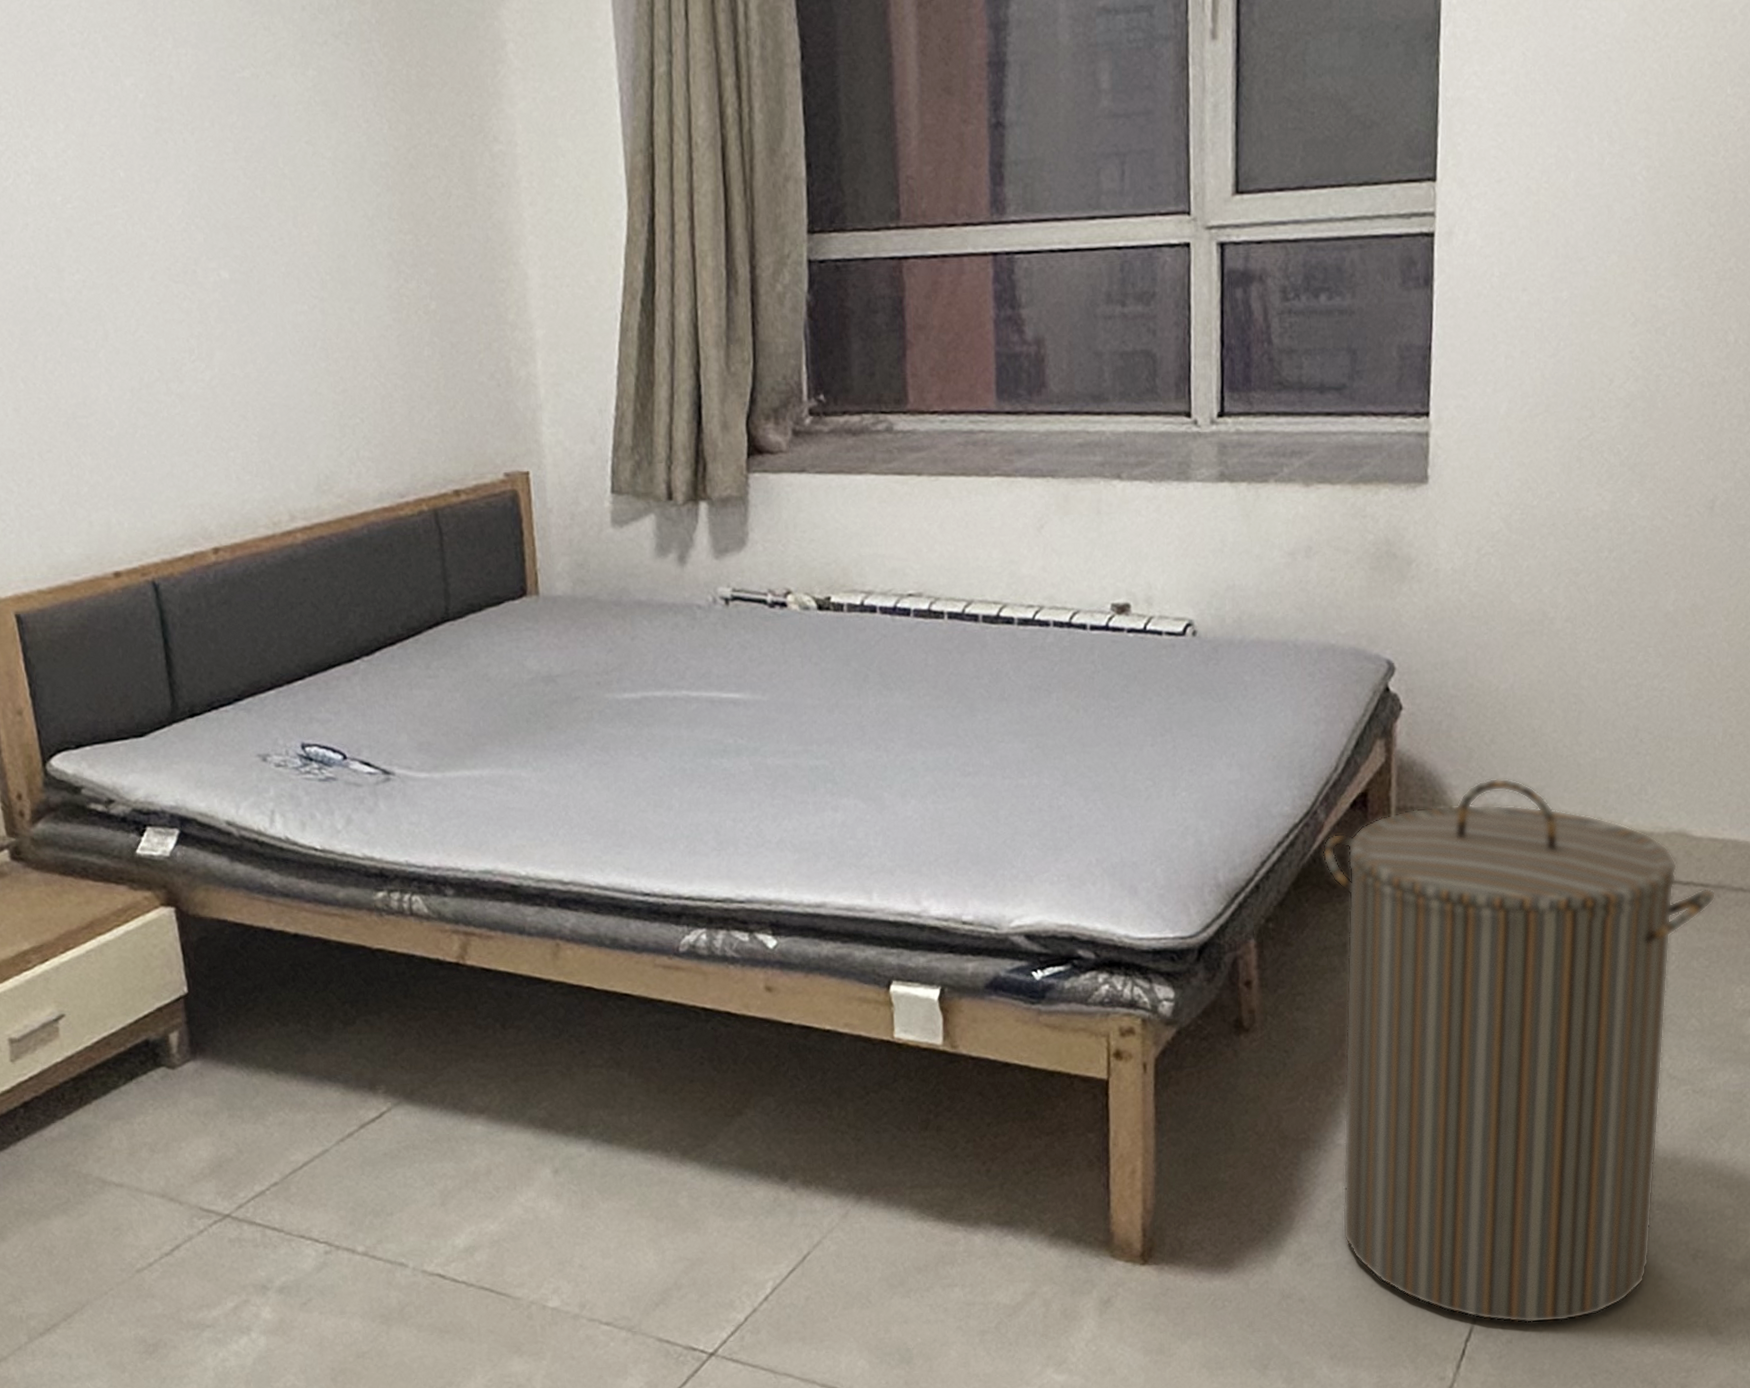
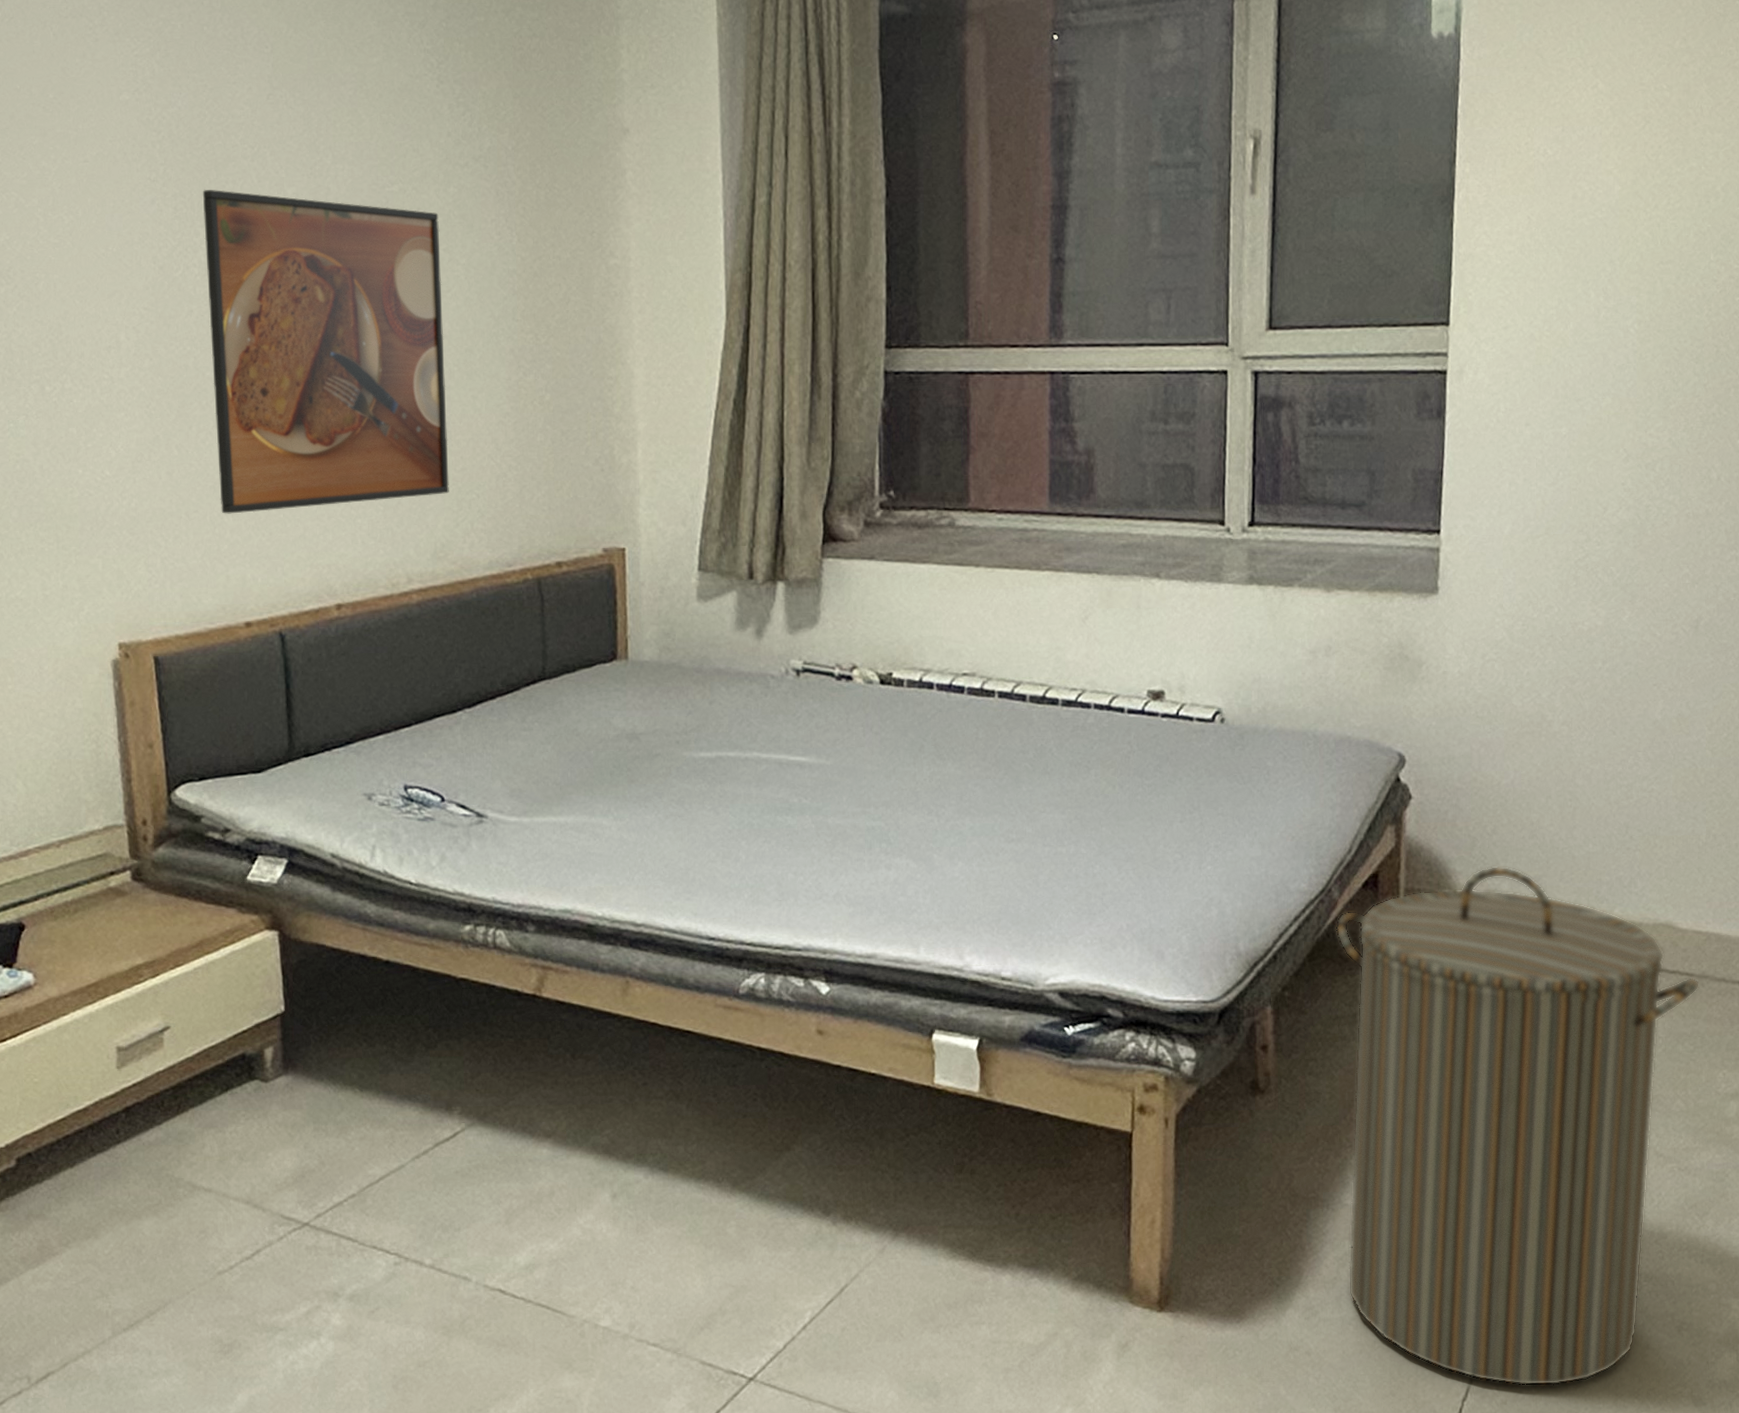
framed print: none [28,83,330,453] -> present [202,190,449,514]

